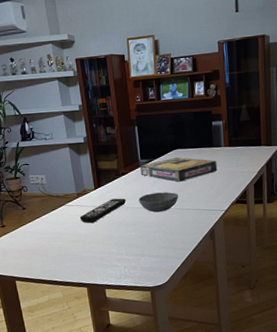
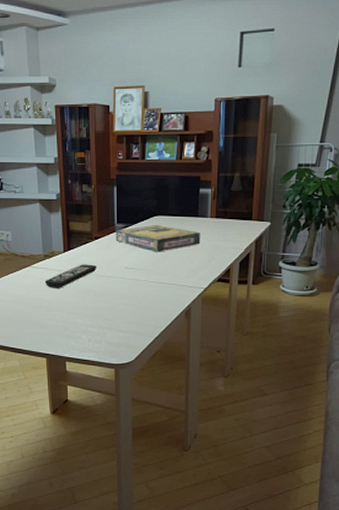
bowl: present [138,192,179,213] -> none [111,262,155,284]

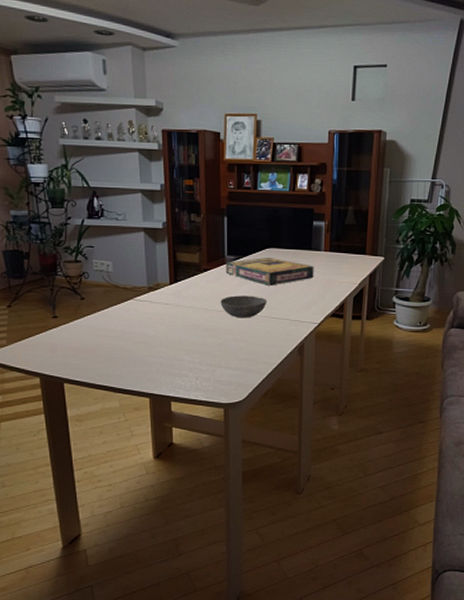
remote control: present [44,264,97,288] -> none [148,297,206,323]
bowl: none [111,262,155,284] -> present [220,295,267,318]

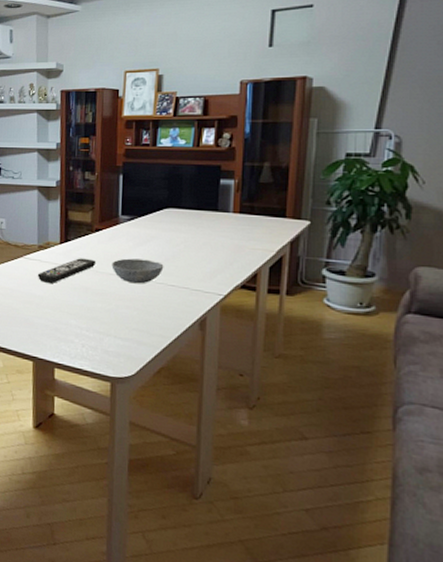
remote control: none [148,297,206,323] -> present [37,258,97,283]
video game box: present [225,256,314,286] -> none [119,217,221,250]

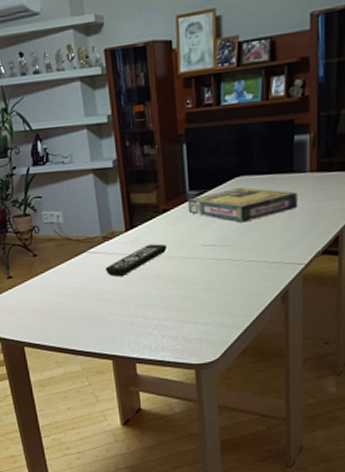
bowl: present [111,258,164,284] -> none [184,236,240,265]
video game box: none [119,217,221,250] -> present [187,186,298,223]

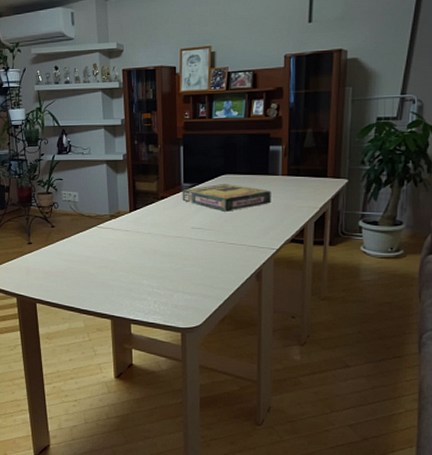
remote control: present [105,243,168,276] -> none [110,224,163,248]

